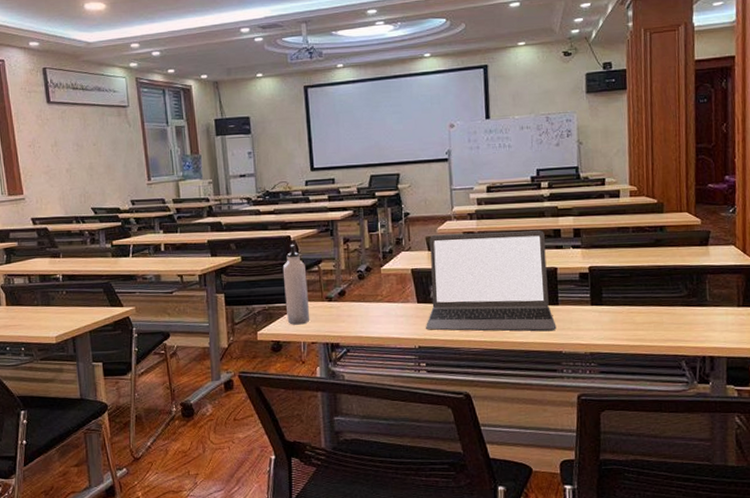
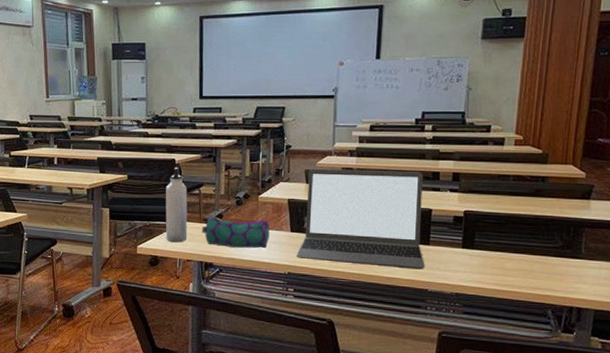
pencil case: none [324,291,396,325] -> present [201,216,270,249]

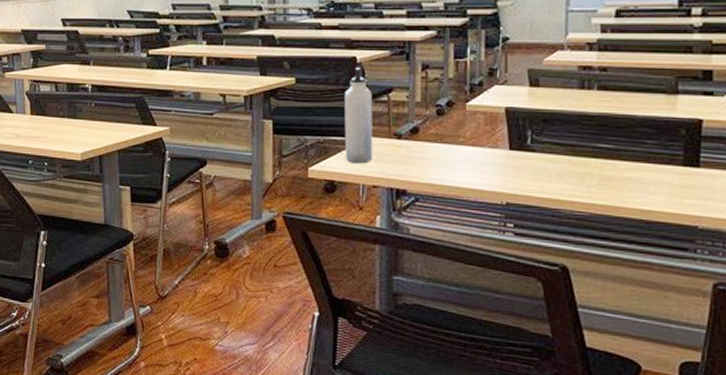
pencil case: present [201,216,270,249] -> none [391,129,481,172]
laptop: present [297,169,425,270] -> none [518,68,694,200]

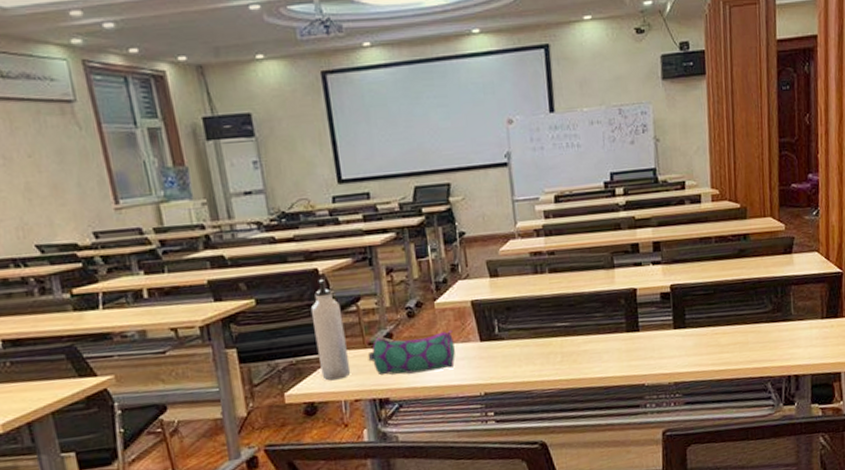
pencil case: none [391,129,481,172] -> present [367,329,456,375]

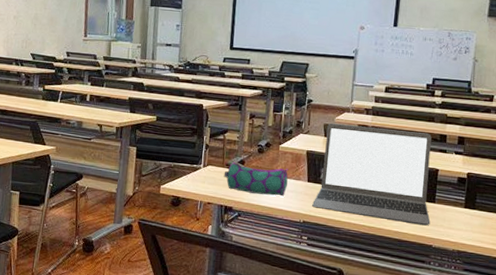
water bottle: present [310,280,351,381] -> none [189,113,213,186]
laptop: none [491,246,638,373] -> present [312,123,432,226]

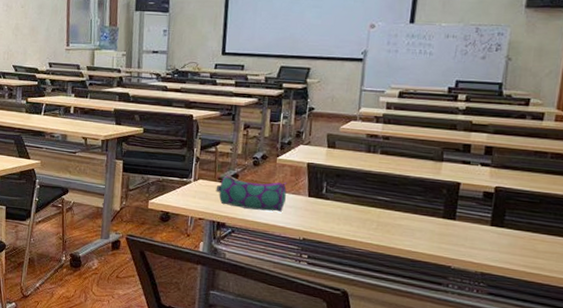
laptop: present [312,123,432,226] -> none [313,133,453,245]

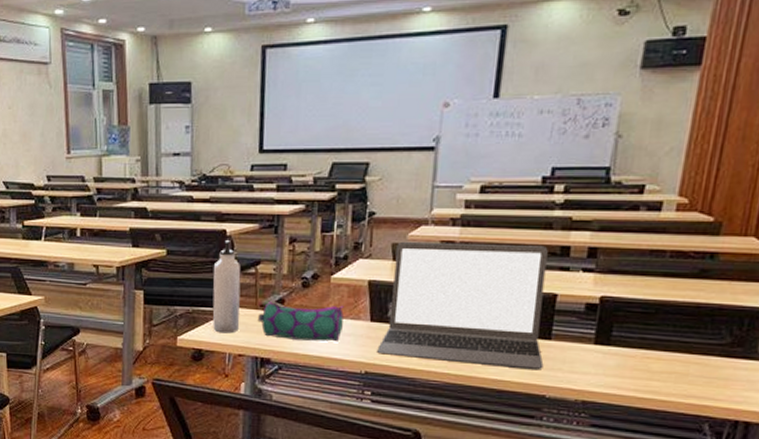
water bottle: none [178,124,204,200] -> present [212,241,241,334]
laptop: none [313,133,453,245] -> present [377,242,548,370]

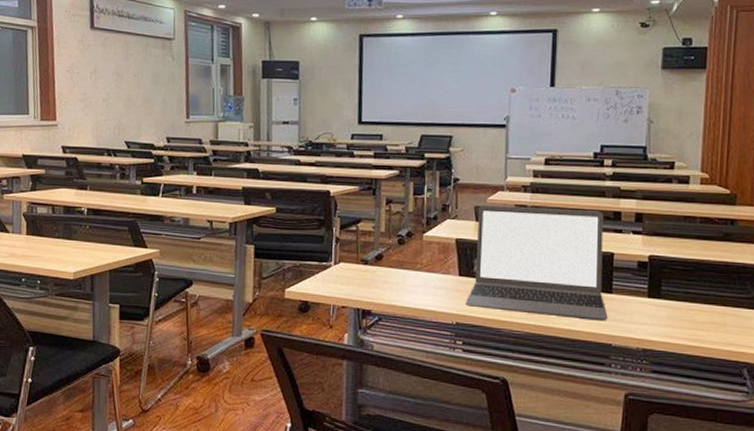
water bottle: present [212,241,241,334] -> none [318,200,344,286]
pencil case: present [257,300,344,342] -> none [359,256,435,295]

